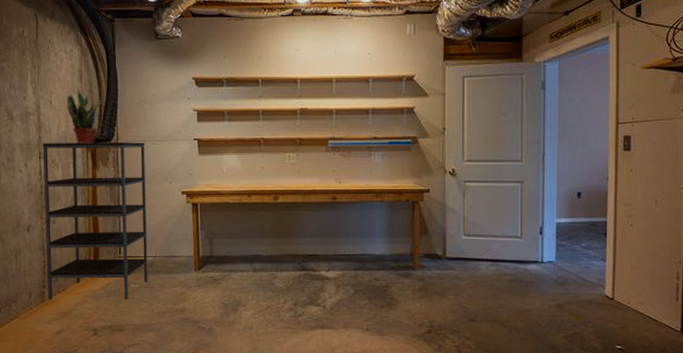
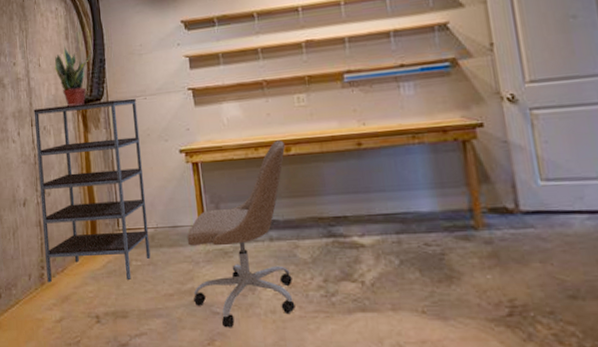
office chair: none [182,190,273,340] -> present [187,140,295,328]

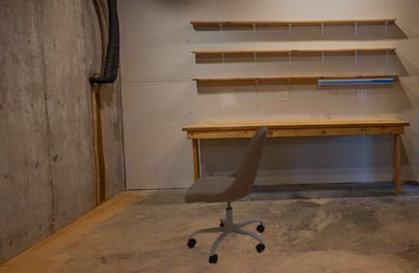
shelving unit: present [33,98,151,283] -> none [47,83,153,232]
potted plant: present [54,44,92,107] -> none [70,29,107,85]

